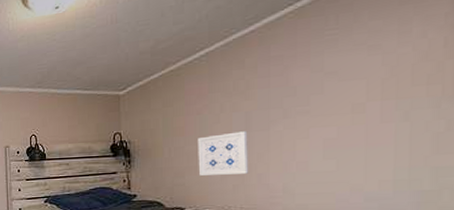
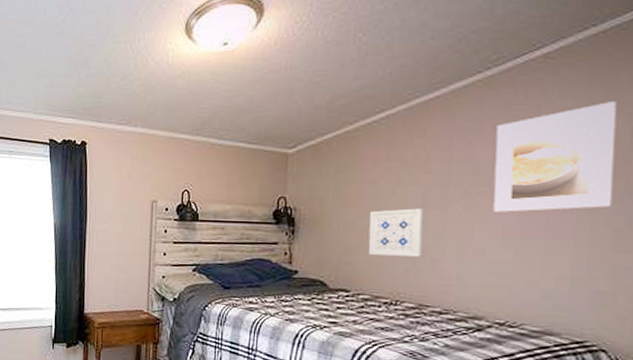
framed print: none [310,16,430,128] -> present [493,101,618,213]

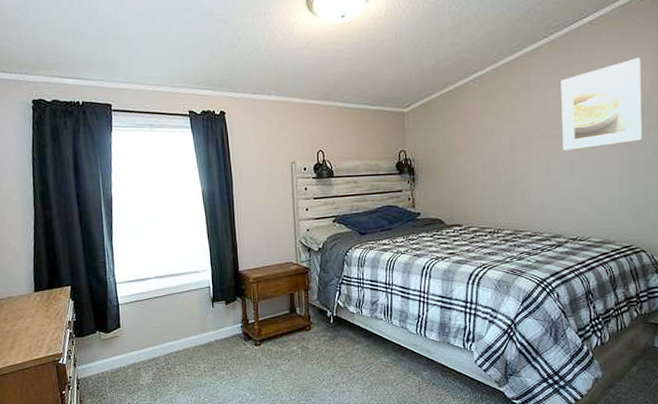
wall art: present [368,208,424,257] -> none [473,152,515,193]

